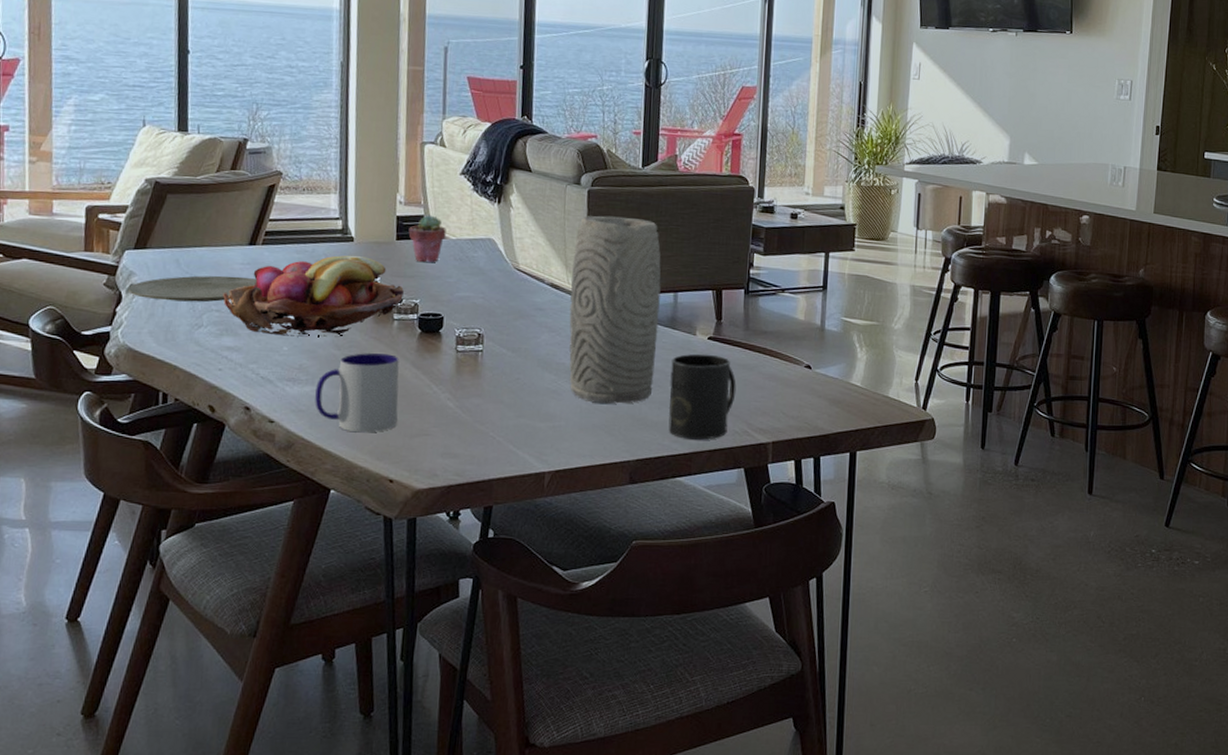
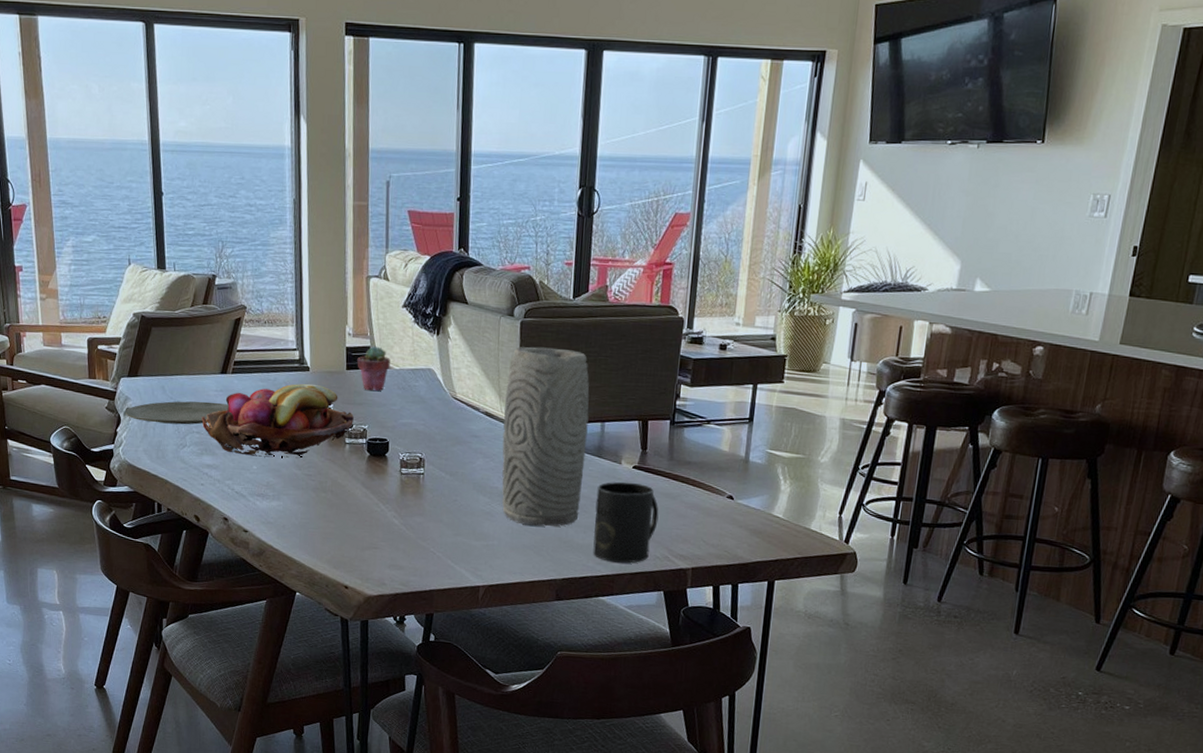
mug: present [315,353,399,433] -> none [281,473,351,544]

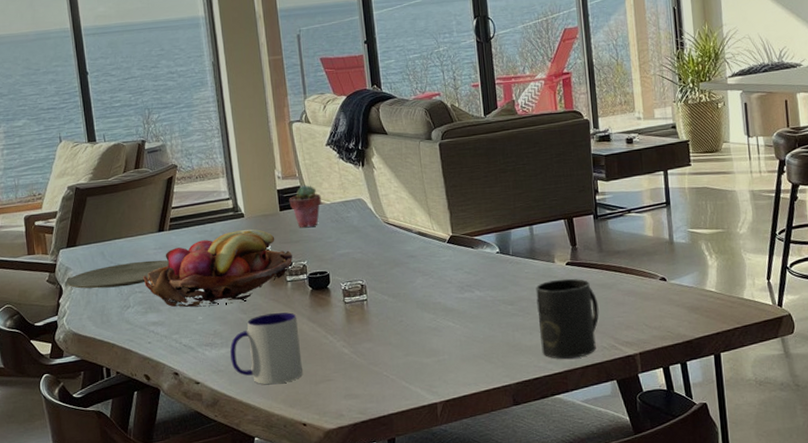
mug: none [281,473,351,544] -> present [230,312,303,385]
vase: present [502,346,590,527] -> none [434,163,523,336]

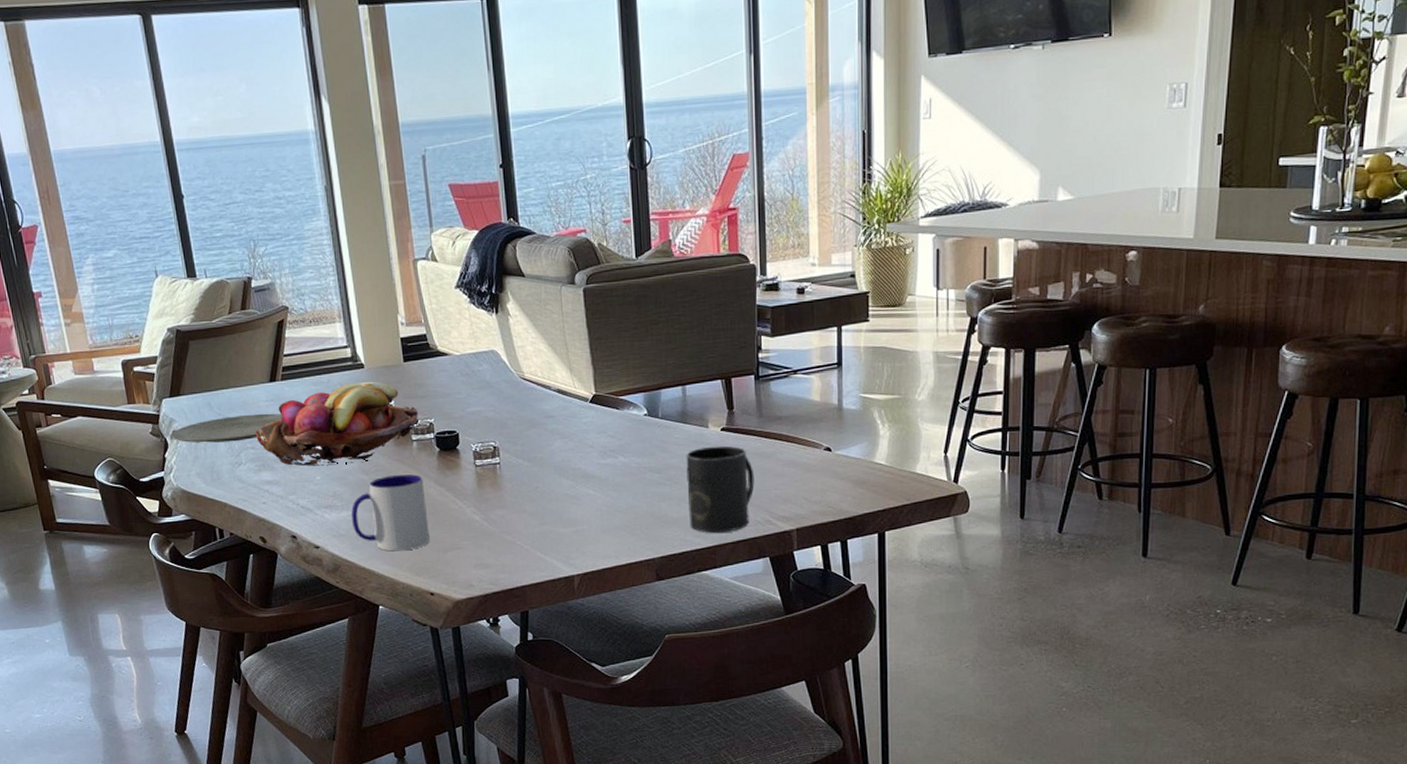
potted succulent: present [289,185,321,228] -> none [414,333,450,382]

